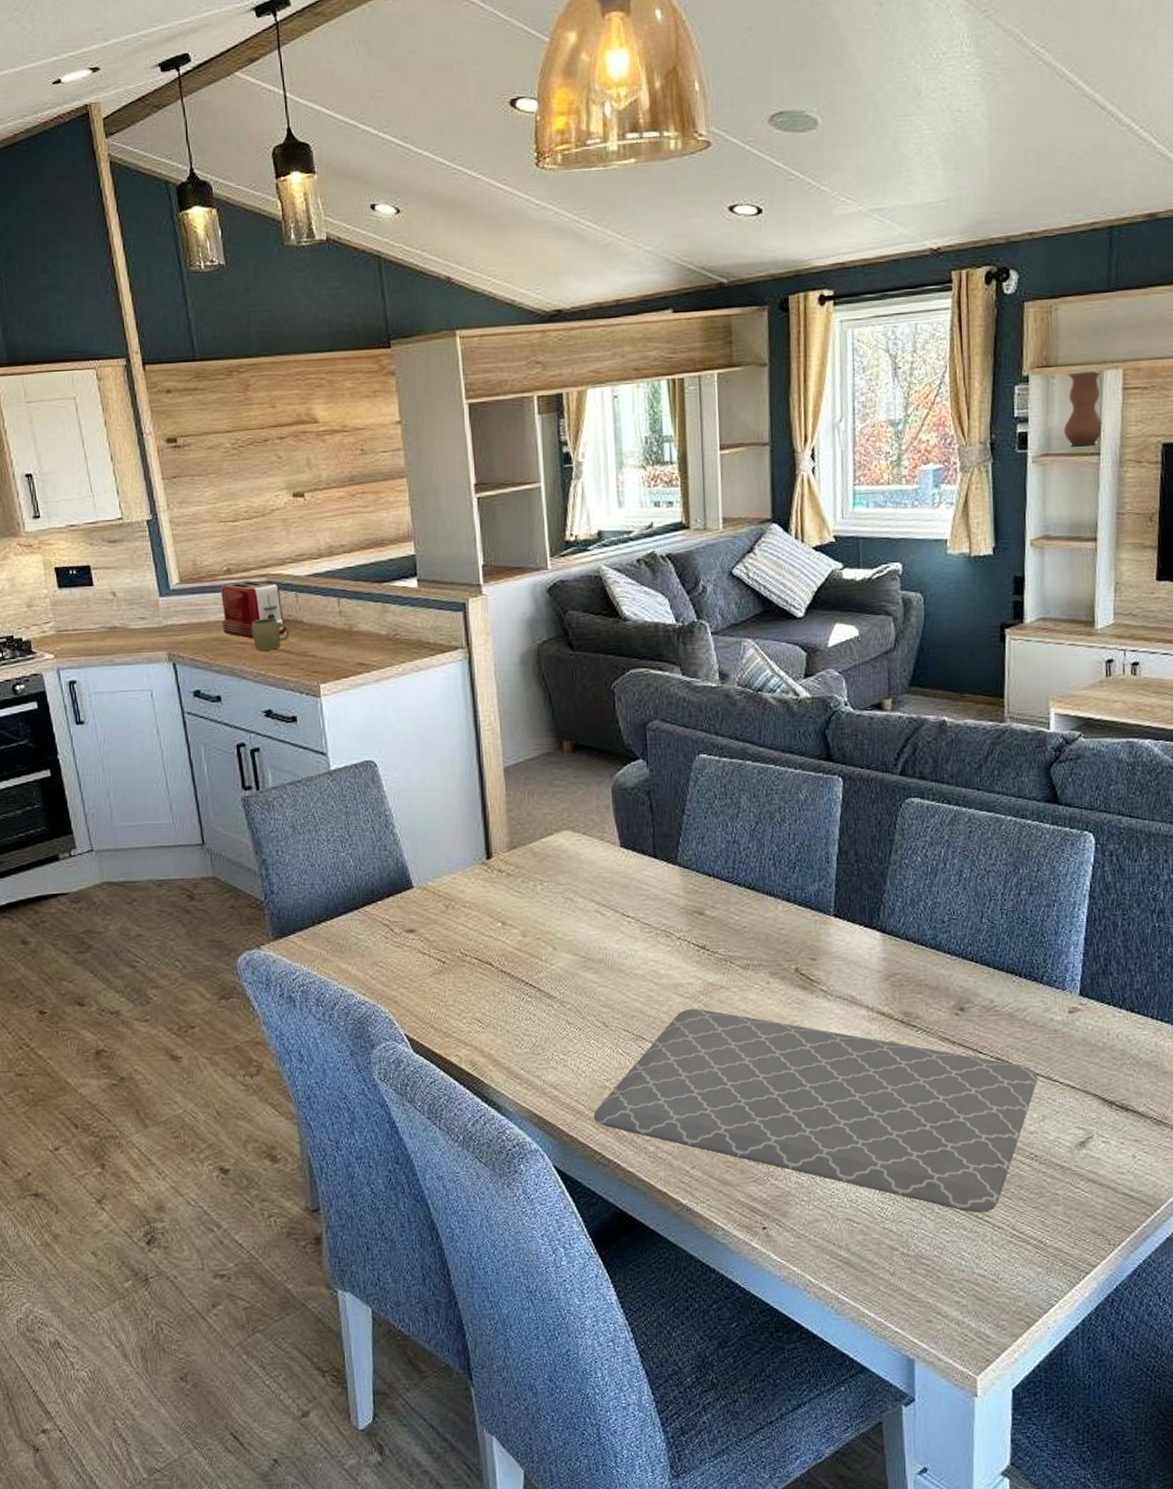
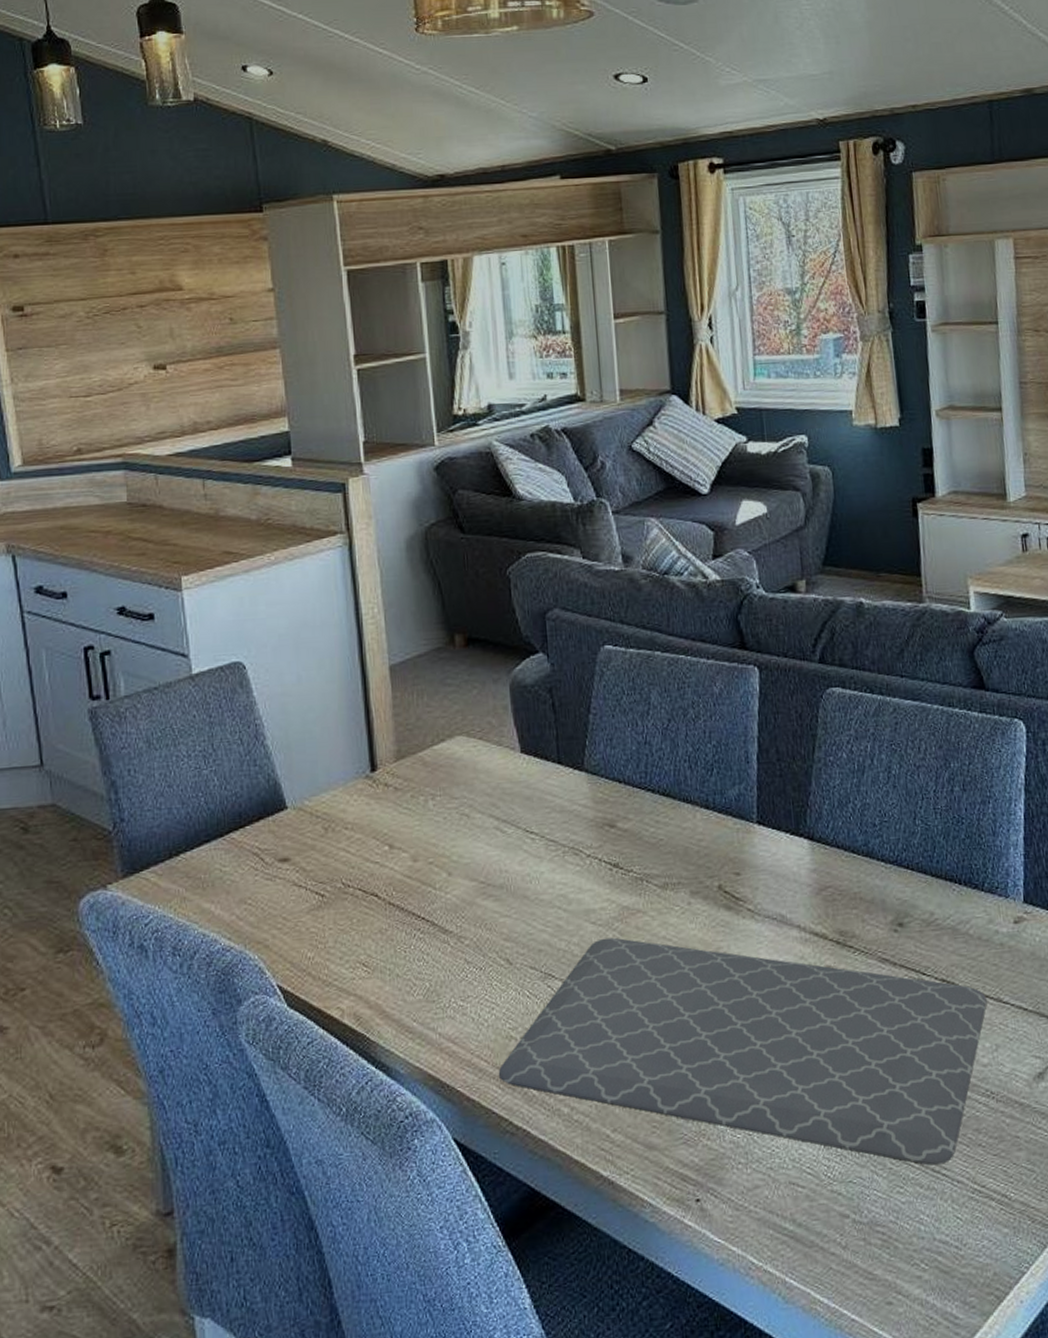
toaster: present [221,580,288,639] -> none [69,461,145,526]
mug: present [252,618,289,651] -> none [105,502,147,540]
vase: present [1063,371,1104,447] -> none [960,240,1000,316]

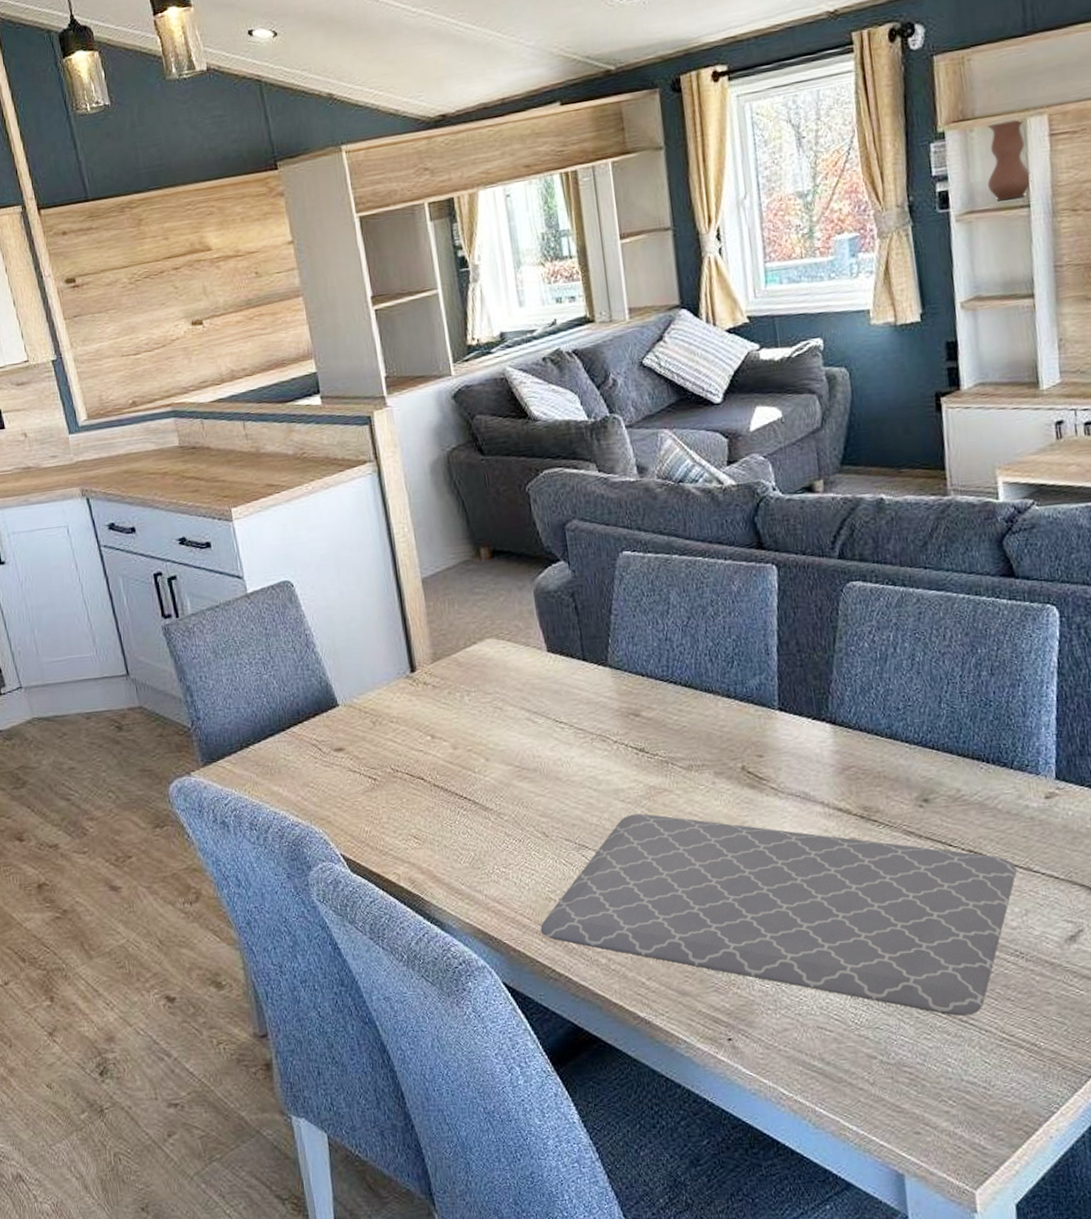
vase: none [960,240,1000,316] -> present [987,120,1032,201]

